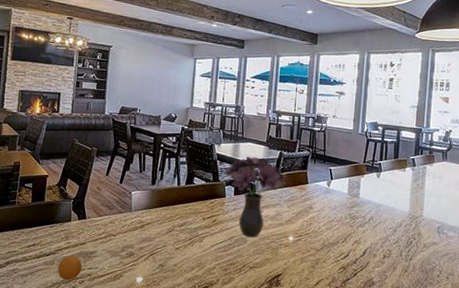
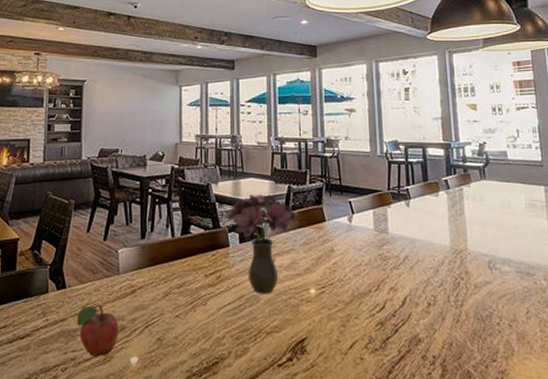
fruit: present [57,255,83,280] -> none [34,336,65,368]
fruit: none [94,234,128,275] -> present [77,305,119,357]

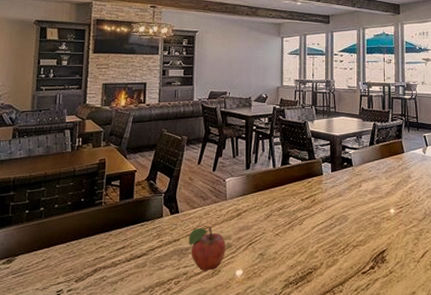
flower arrangement: present [223,195,300,294] -> none [318,131,383,214]

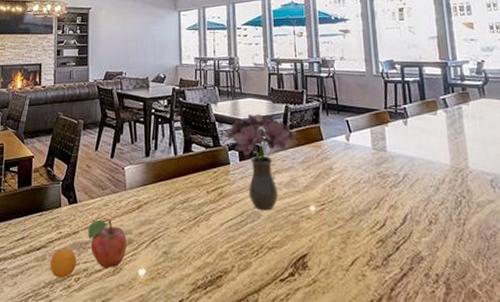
fruit: none [150,254,177,283] -> present [50,248,77,278]
flower arrangement: none [318,131,383,214] -> present [223,114,298,211]

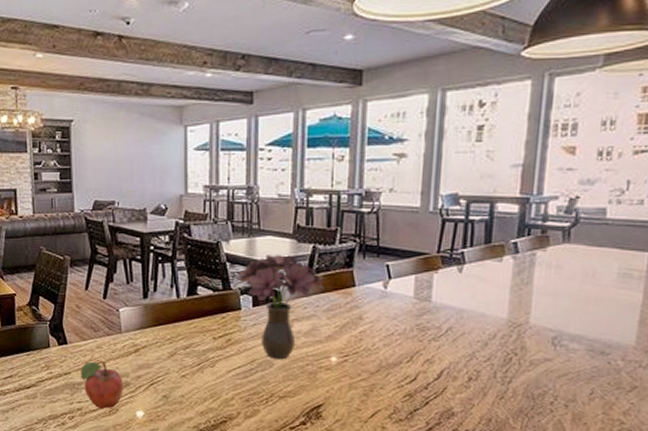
fruit: present [50,248,77,278] -> none [41,387,71,416]

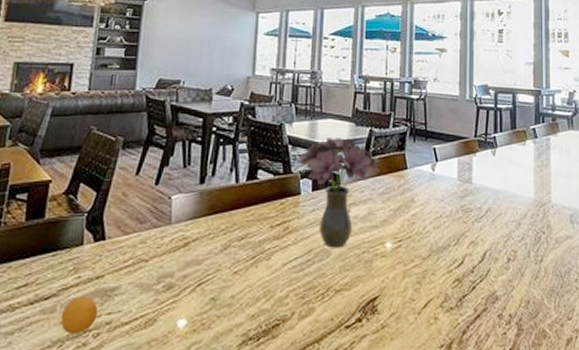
fruit: none [41,387,71,416] -> present [60,296,98,335]
fruit: present [81,361,123,409] -> none [116,260,166,320]

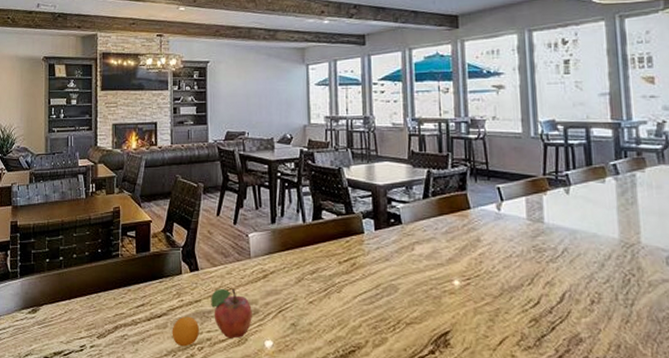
fruit: none [116,260,166,320] -> present [211,288,252,339]
flower arrangement: present [295,137,380,248] -> none [357,179,442,284]

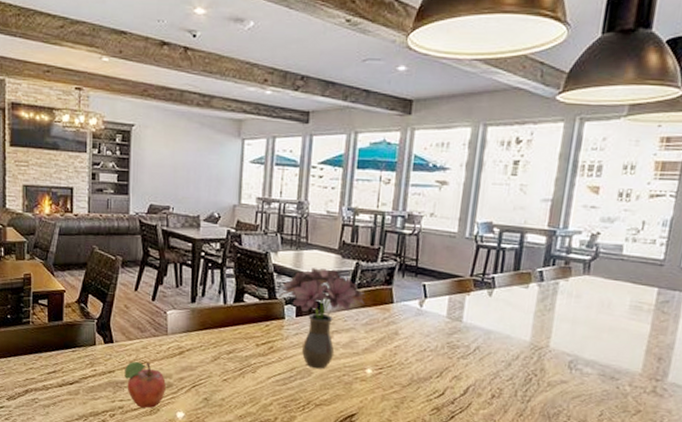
fruit: present [172,316,200,347] -> none [83,385,112,413]
flower arrangement: none [357,179,442,284] -> present [280,268,366,369]

